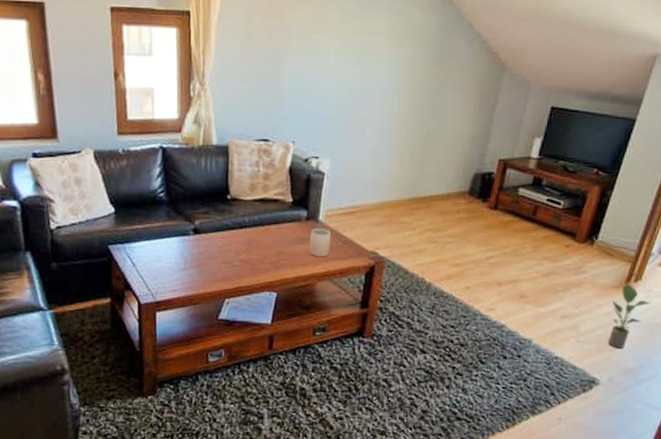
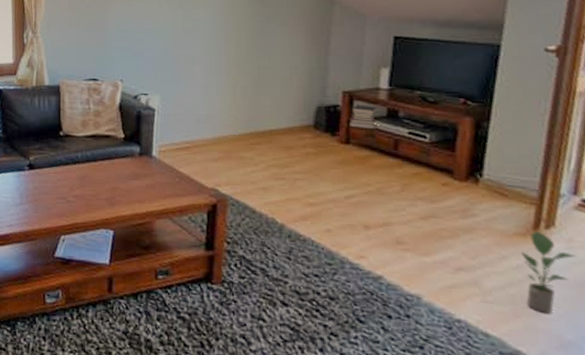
mug: present [309,228,332,258] -> none [144,164,167,194]
books: none [500,172,526,197] -> present [349,104,378,130]

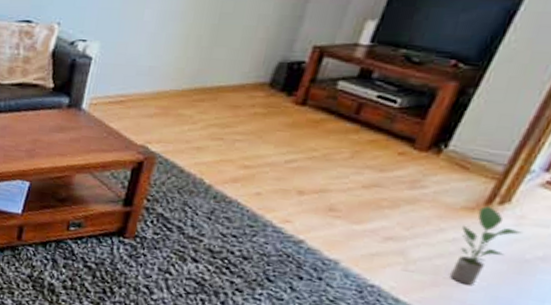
books: present [349,104,378,130] -> none [311,62,350,91]

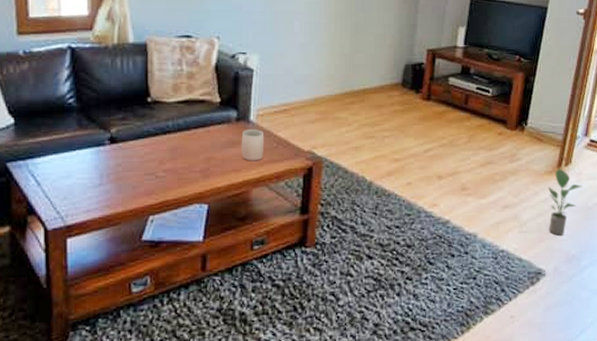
mug: none [68,117,95,149] -> present [241,129,265,161]

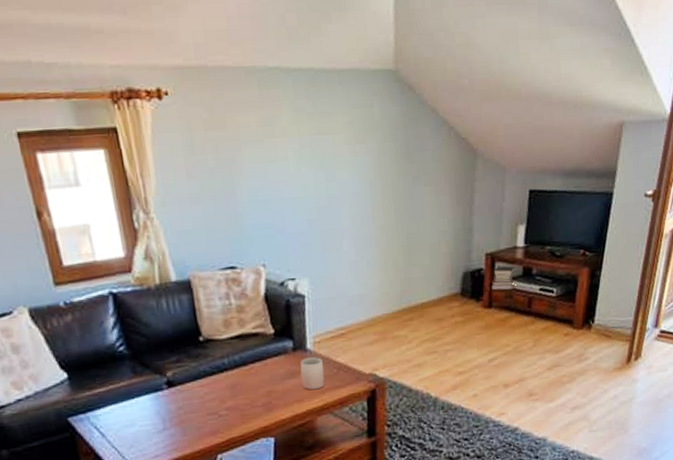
books: none [431,62,454,86] -> present [491,266,516,291]
potted plant: present [548,168,583,235] -> none [618,363,653,431]

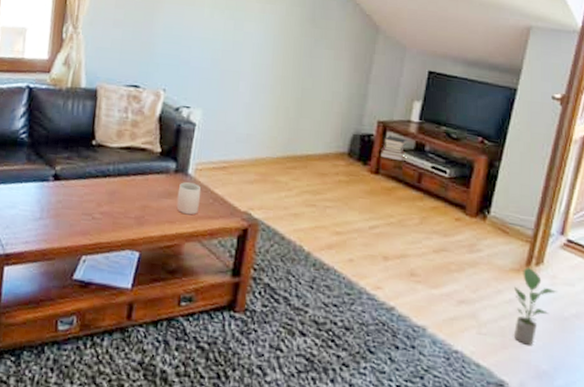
potted plant: none [618,363,653,431] -> present [513,267,557,345]

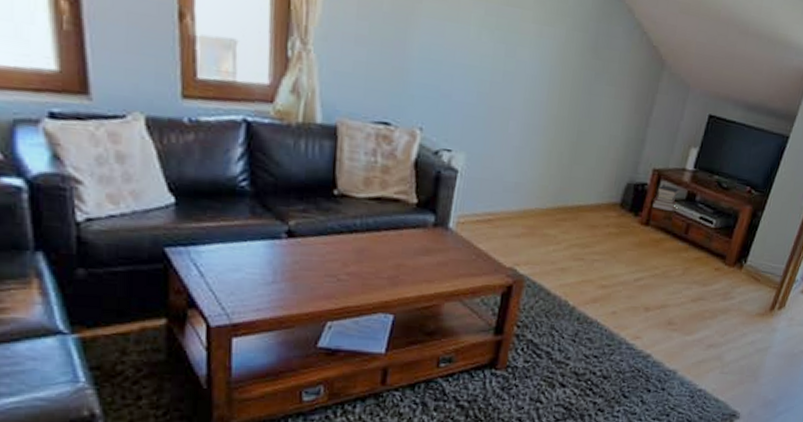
mug: present [176,182,202,215] -> none [435,237,464,273]
potted plant: present [513,267,557,345] -> none [750,311,792,380]

